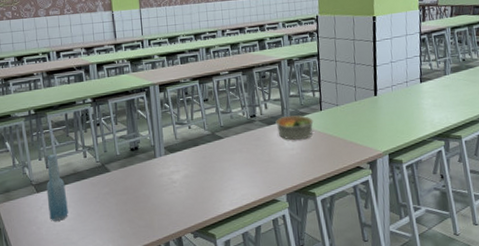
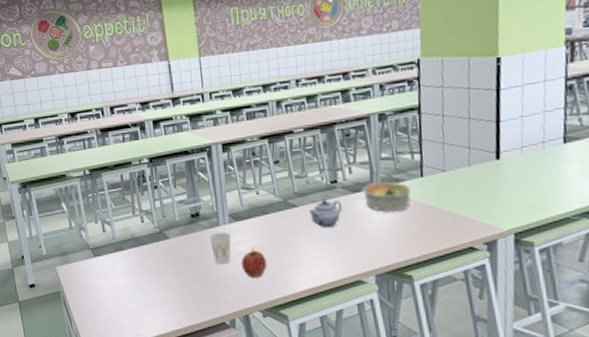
bottle: present [46,154,68,221] -> none [103,218,126,288]
cup: none [147,163,167,193] -> present [209,232,232,265]
apple: none [175,176,198,203] -> present [241,248,267,278]
teapot: none [232,131,260,156] -> present [308,199,342,228]

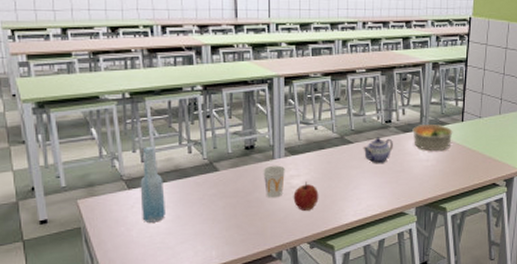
bottle: none [103,218,126,288] -> present [140,147,165,223]

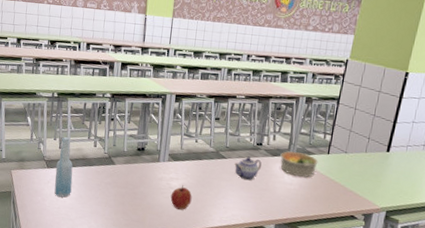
cup: present [263,165,286,198] -> none [149,166,168,195]

